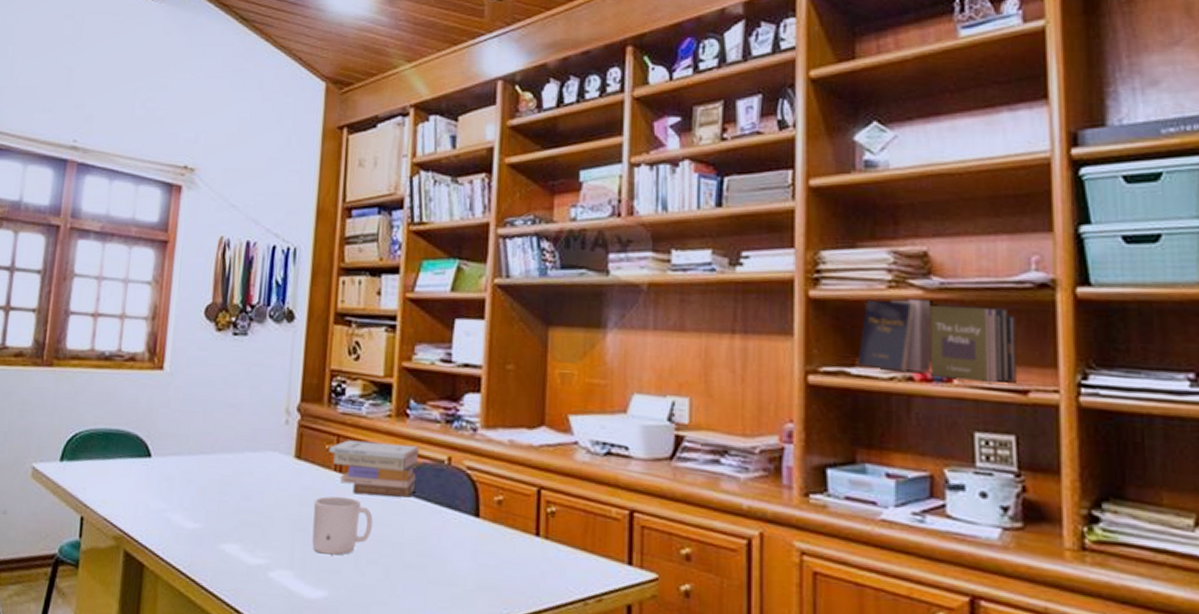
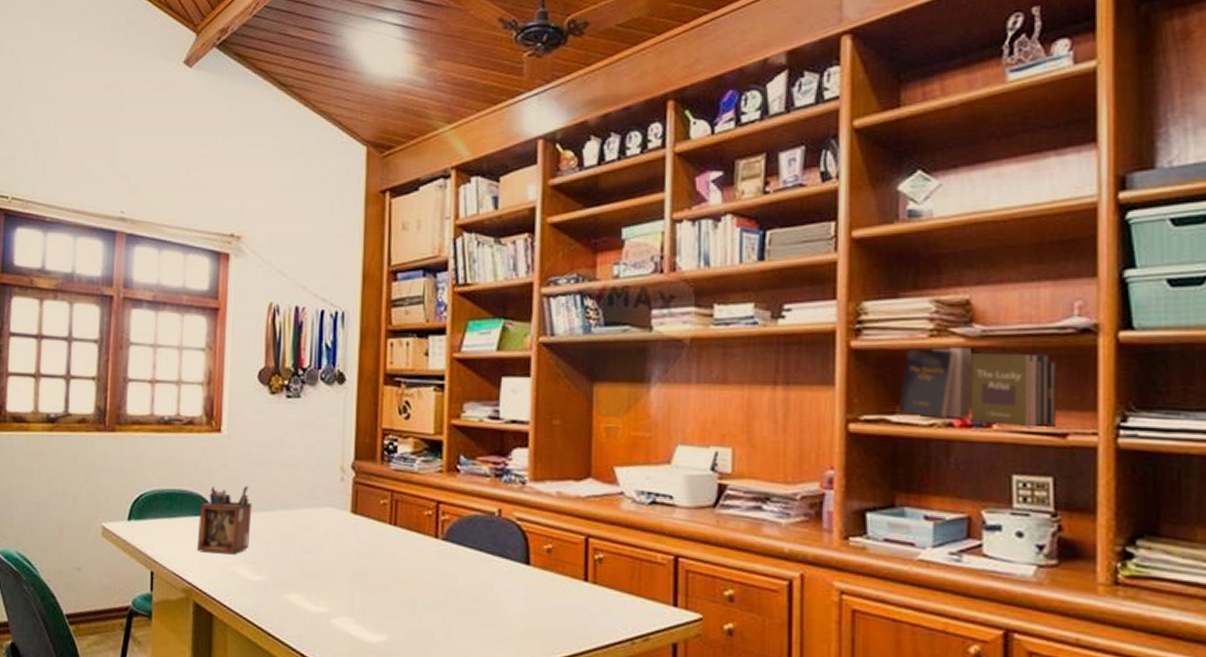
desk organizer: none [130,425,192,499] -> present [196,485,252,554]
mug: present [312,496,373,555] -> none [371,547,428,603]
books: present [328,440,420,498] -> none [383,495,471,548]

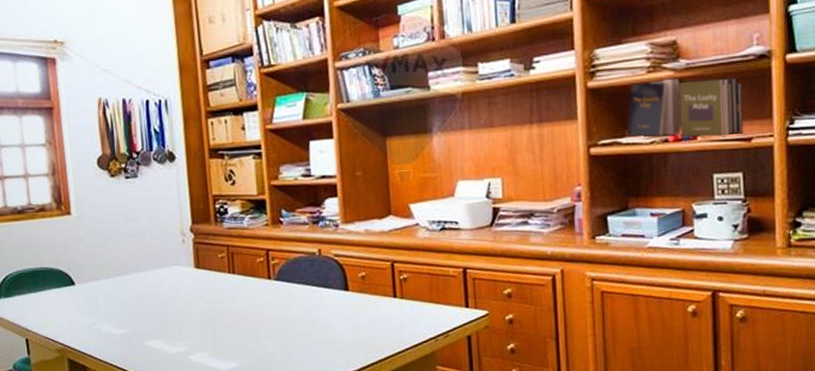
desk organizer: present [196,485,252,554] -> none [61,257,110,318]

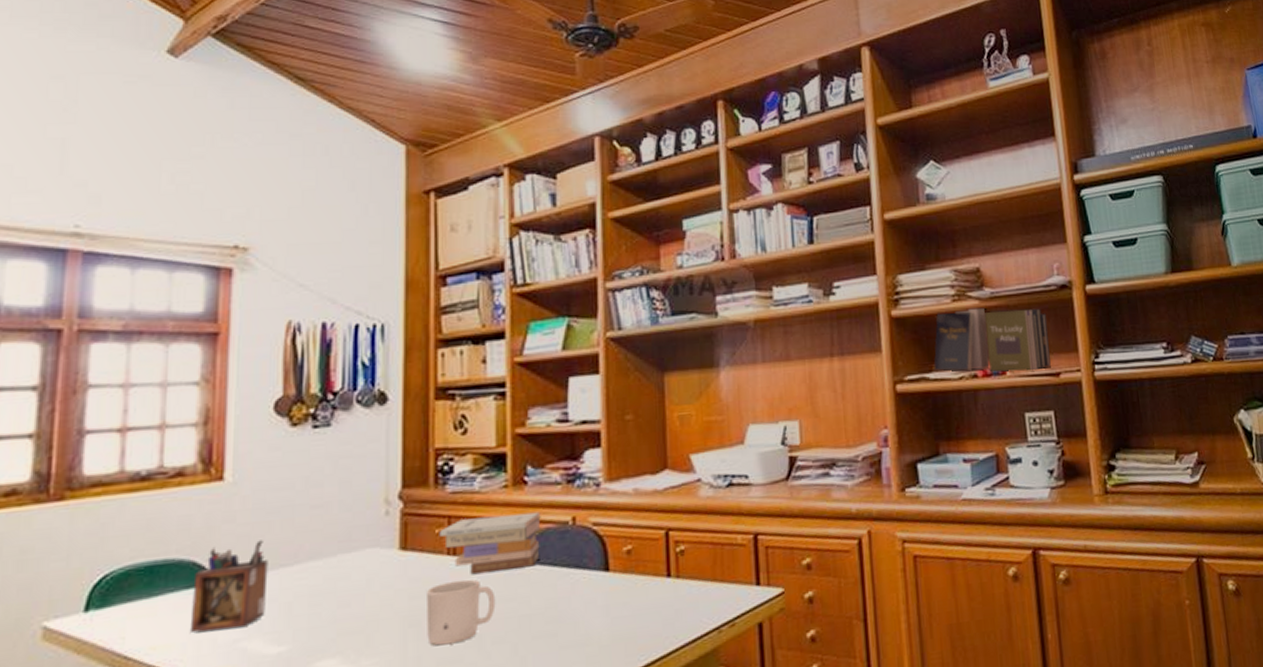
desk organizer: none [61,257,110,318] -> present [189,540,268,634]
mug: none [217,291,266,336] -> present [427,579,496,646]
books: none [221,244,296,287] -> present [439,511,541,574]

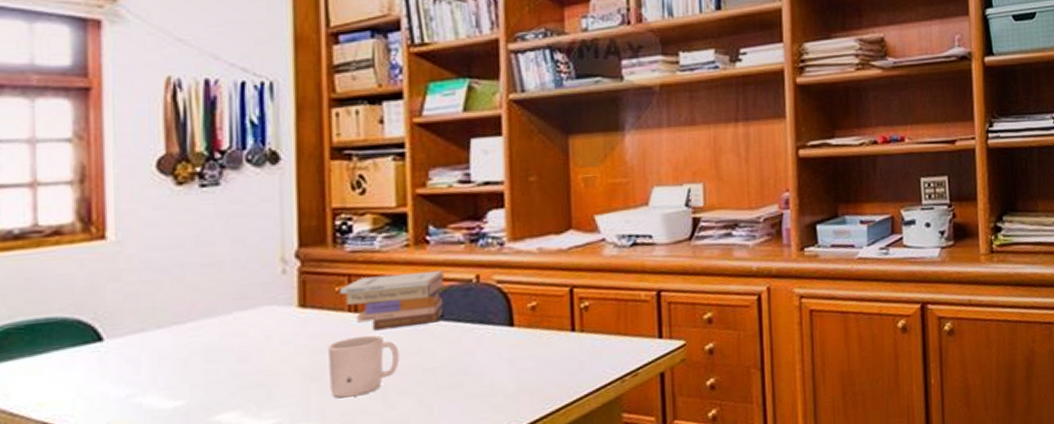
desk organizer: present [189,540,268,634] -> none [79,298,160,390]
books: present [933,307,990,372] -> none [836,76,890,138]
books: present [985,308,1051,372] -> none [887,78,947,139]

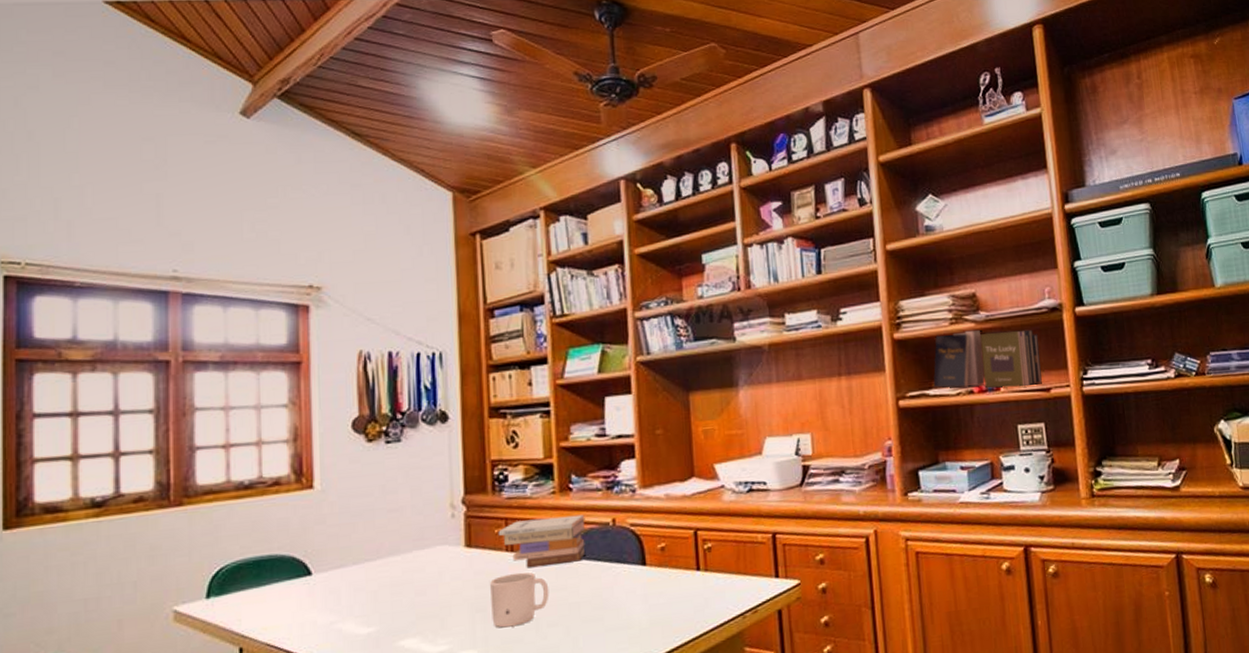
books: none [836,76,890,138] -> present [933,329,985,389]
books: none [887,78,947,139] -> present [980,329,1042,388]

